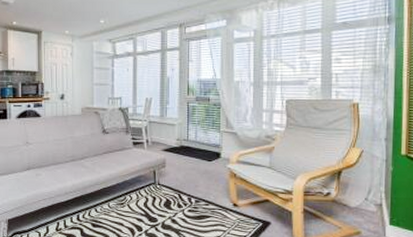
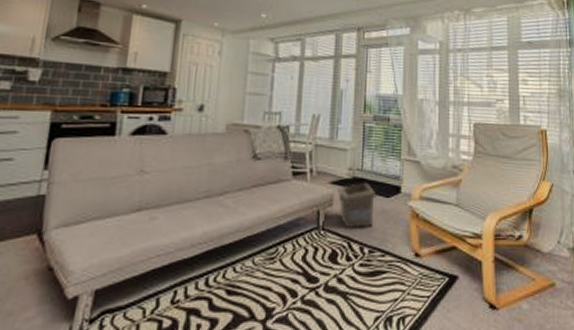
storage basket: none [169,150,200,185] -> present [338,183,377,229]

